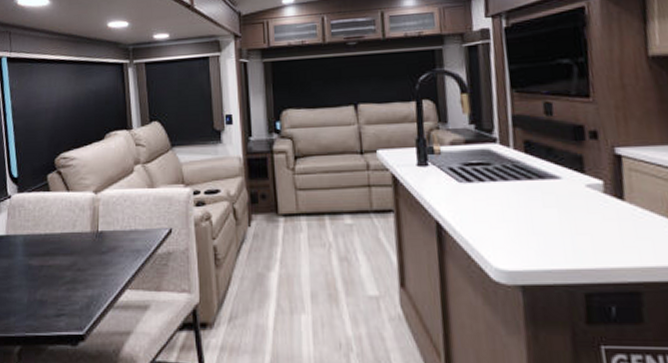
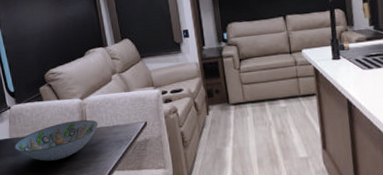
decorative bowl: none [9,219,112,268] -> present [14,119,98,161]

